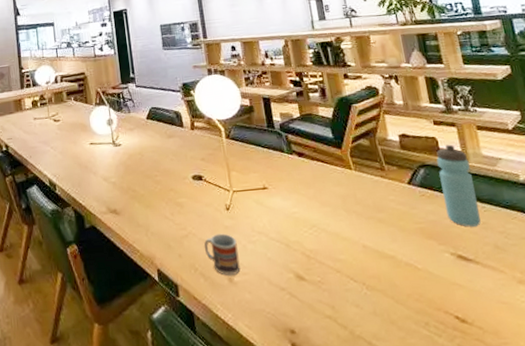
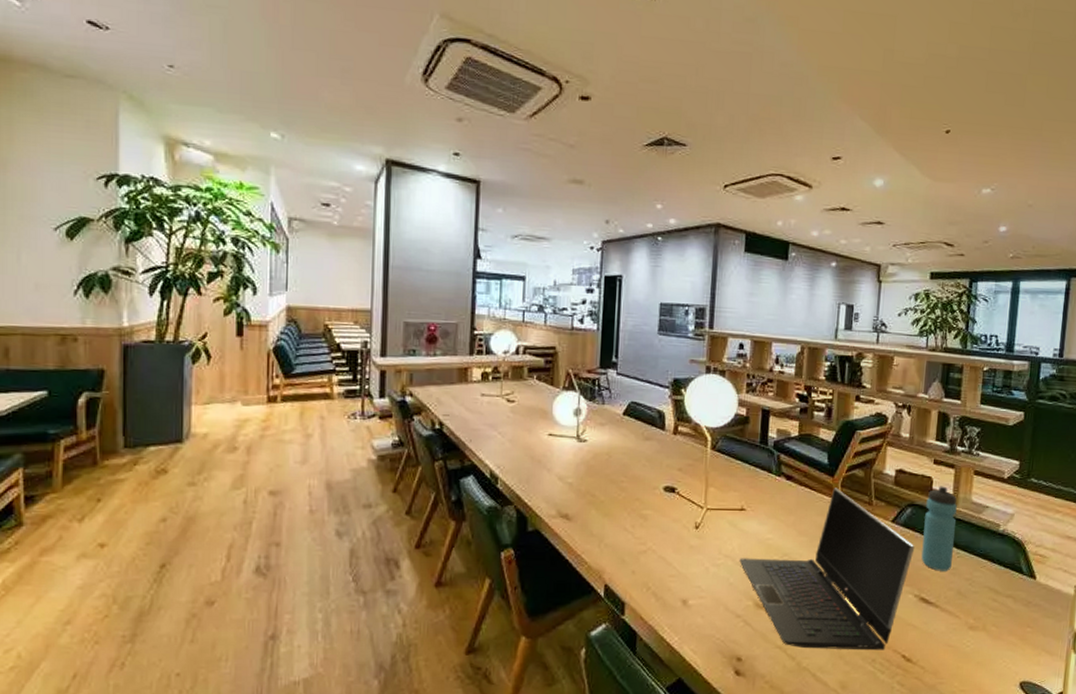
cup: present [204,233,241,275] -> none [662,553,700,597]
laptop computer: none [272,158,439,316] -> present [739,487,915,651]

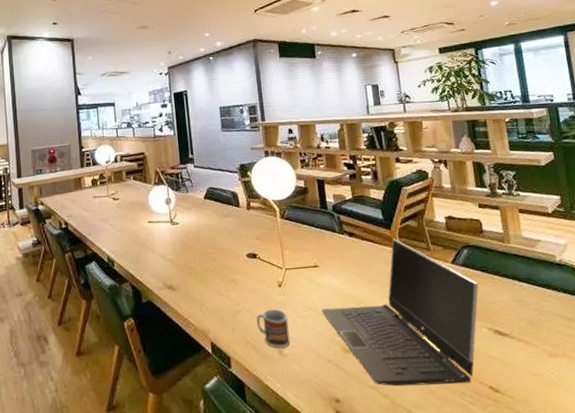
cup: none [662,553,700,597] -> present [256,309,290,348]
water bottle: present [921,486,957,571] -> none [480,226,518,304]

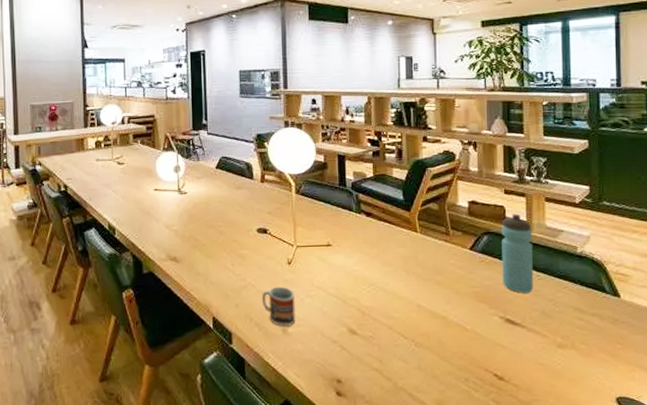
laptop computer: present [321,238,479,387] -> none [330,221,495,370]
water bottle: none [480,226,518,304] -> present [501,214,533,293]

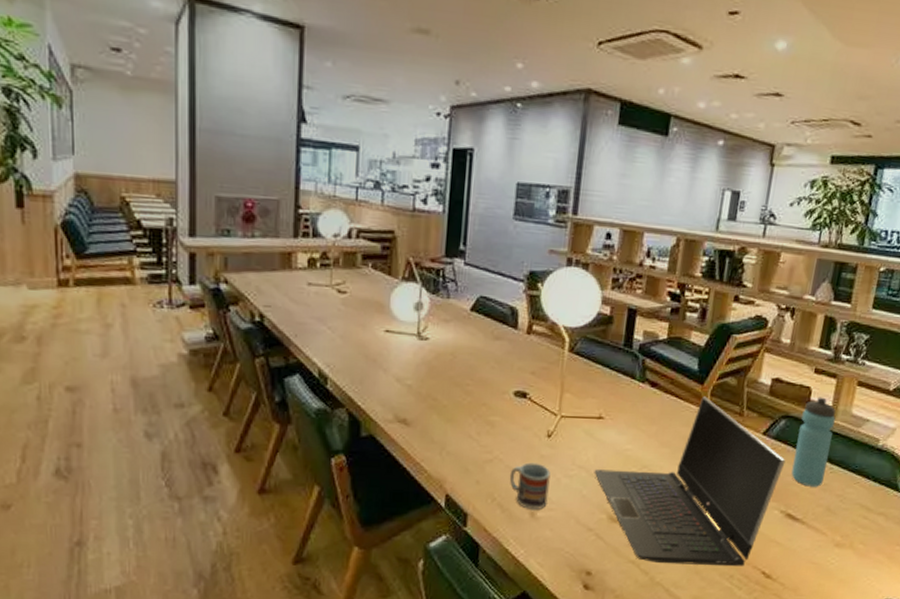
laptop computer: none [330,221,495,370] -> present [594,396,786,567]

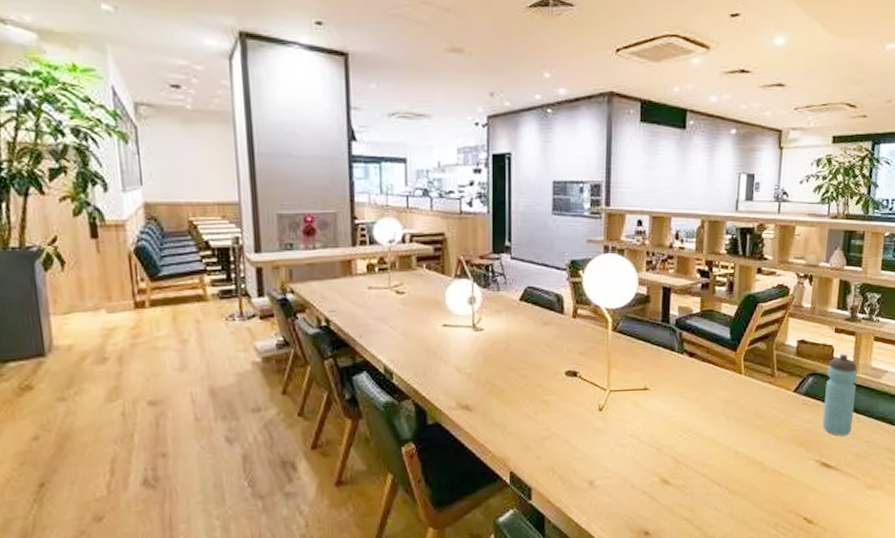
cup: present [509,462,551,509] -> none [567,435,605,479]
laptop computer: present [594,396,786,567] -> none [644,361,816,518]

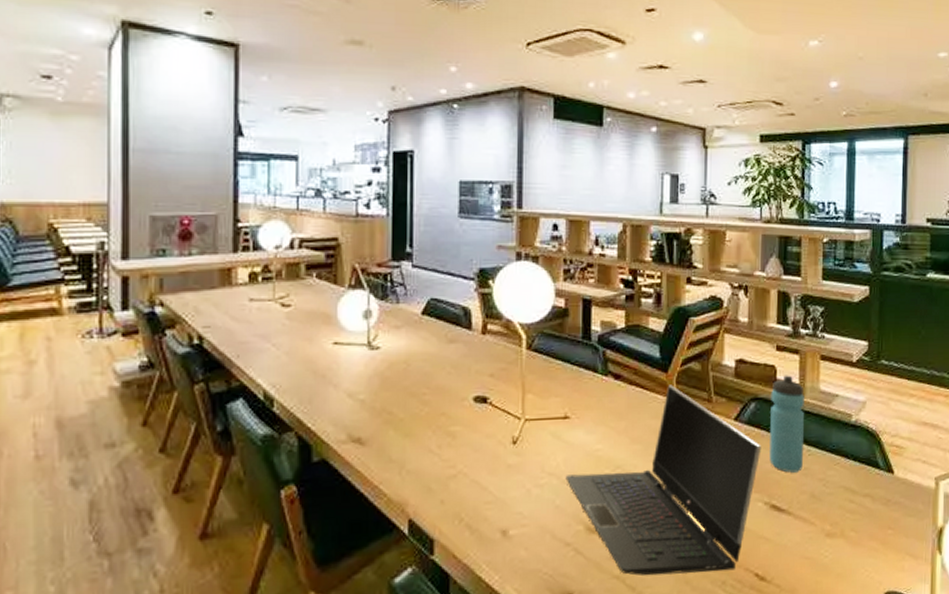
laptop computer: none [644,361,816,518] -> present [565,384,762,576]

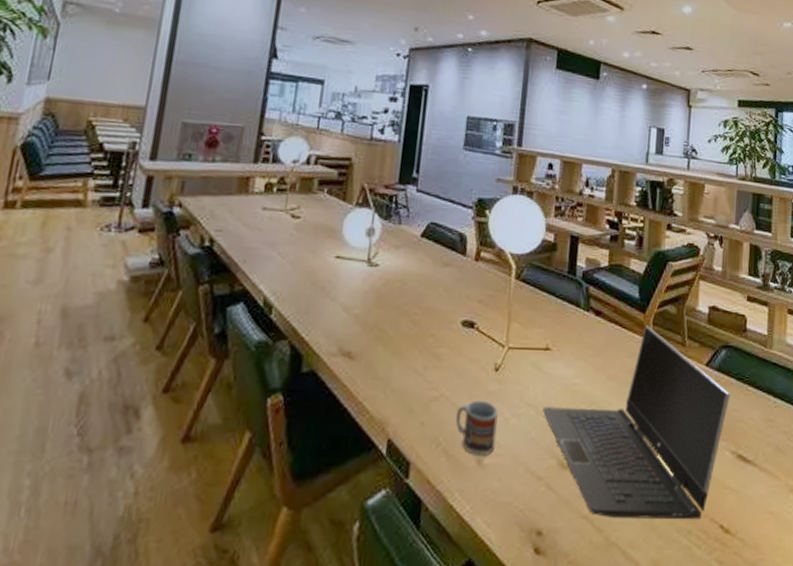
cup: none [476,474,520,528] -> present [455,400,498,455]
water bottle: present [769,375,804,473] -> none [737,325,772,423]

